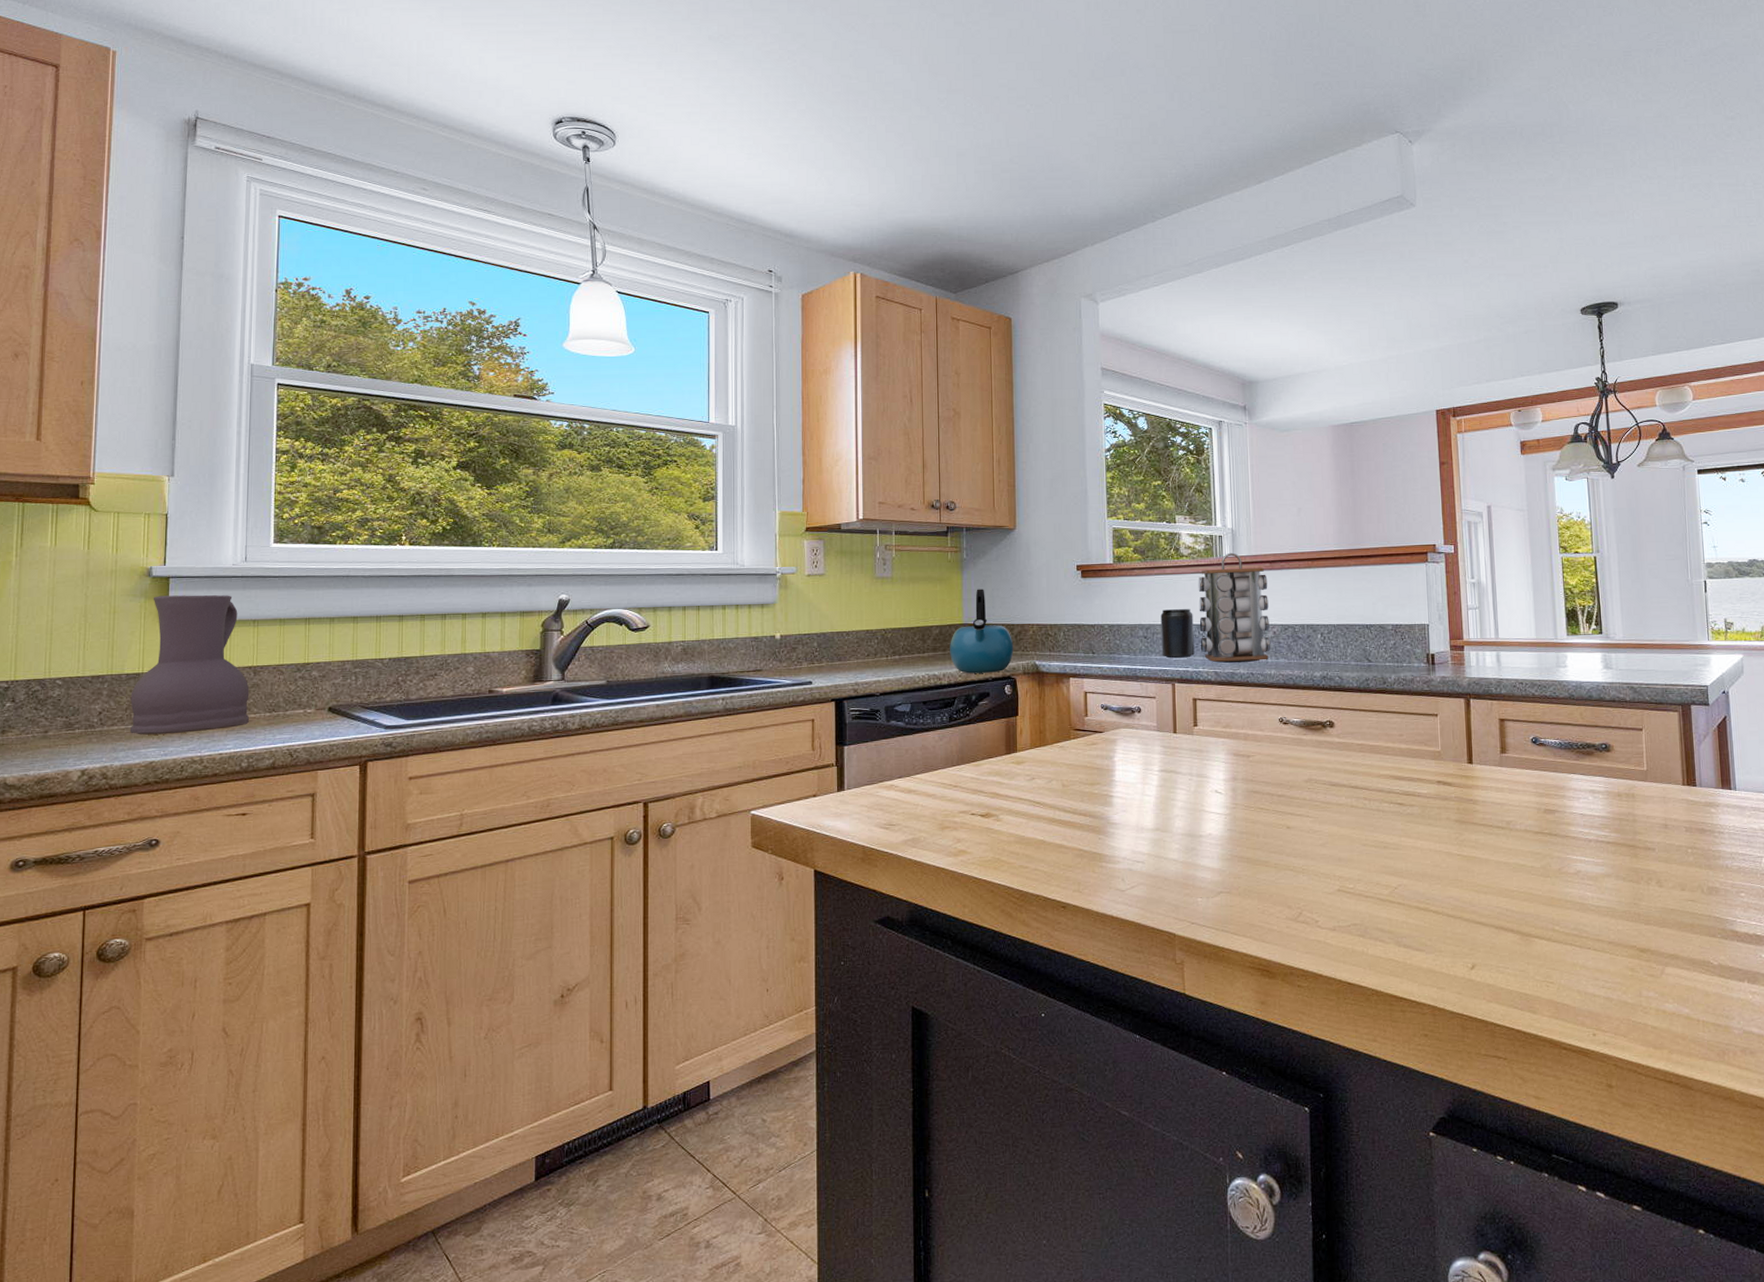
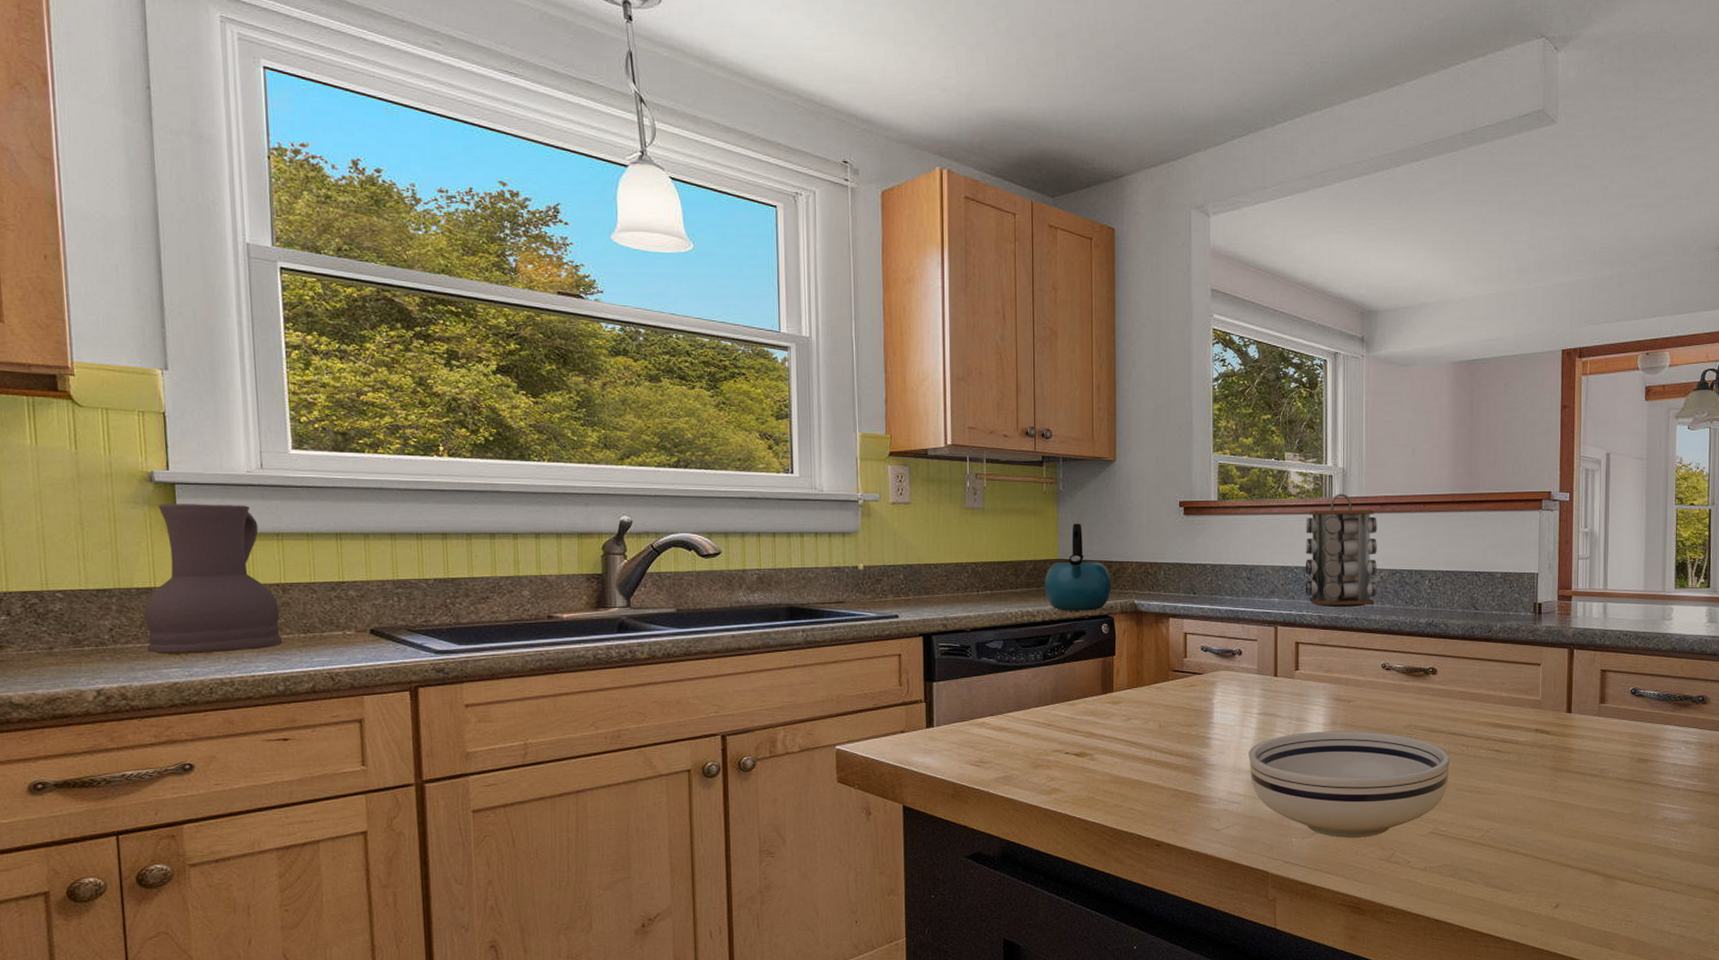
bowl: none [1151,786,1354,897] -> present [1248,731,1451,838]
soda can: present [1160,609,1195,659] -> none [1265,551,1299,601]

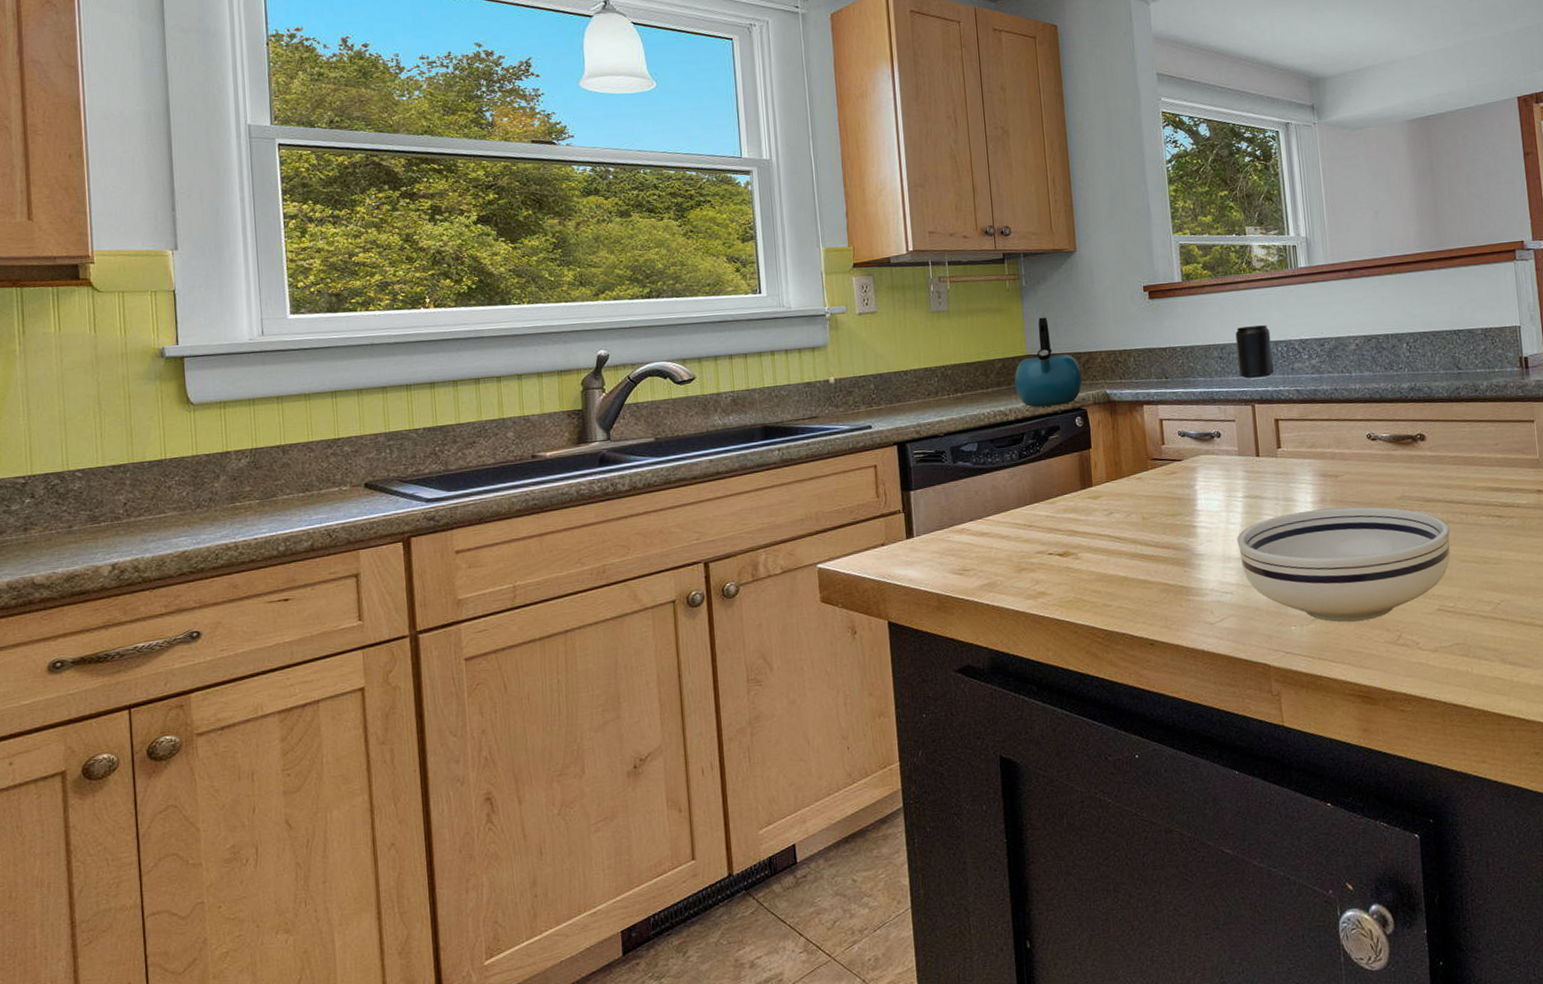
vase: present [144,504,283,654] -> none [155,372,283,524]
soda can: none [1265,551,1299,601] -> present [1235,325,1274,379]
spice rack: present [1305,493,1377,608] -> none [1273,262,1354,380]

